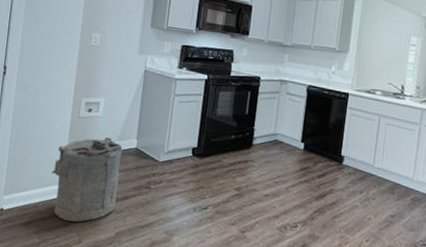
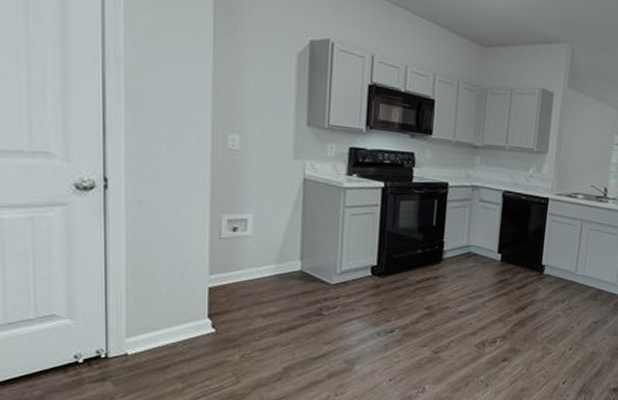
laundry hamper: present [51,136,123,222] -> none [190,259,283,360]

